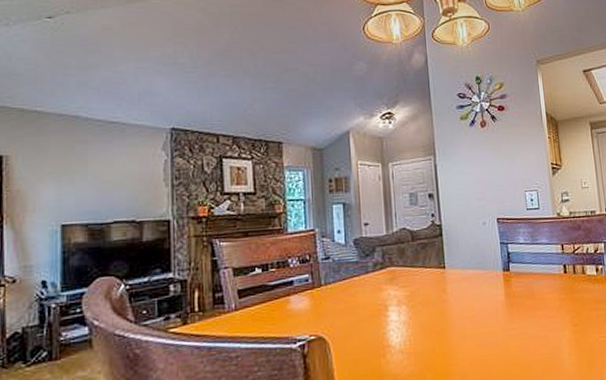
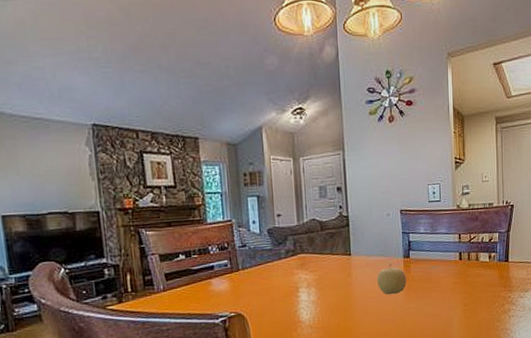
fruit: none [475,278,508,314] -> present [377,264,406,295]

